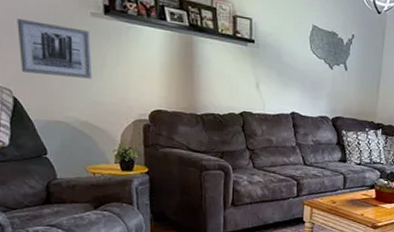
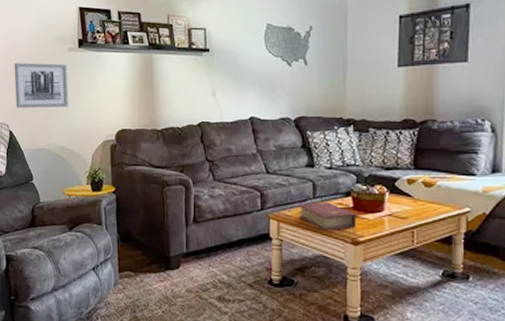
book: none [330,192,378,217] -> present [300,201,357,231]

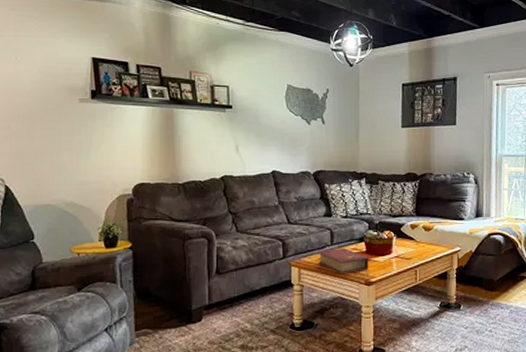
wall art: present [14,63,69,108] -> none [12,113,80,161]

